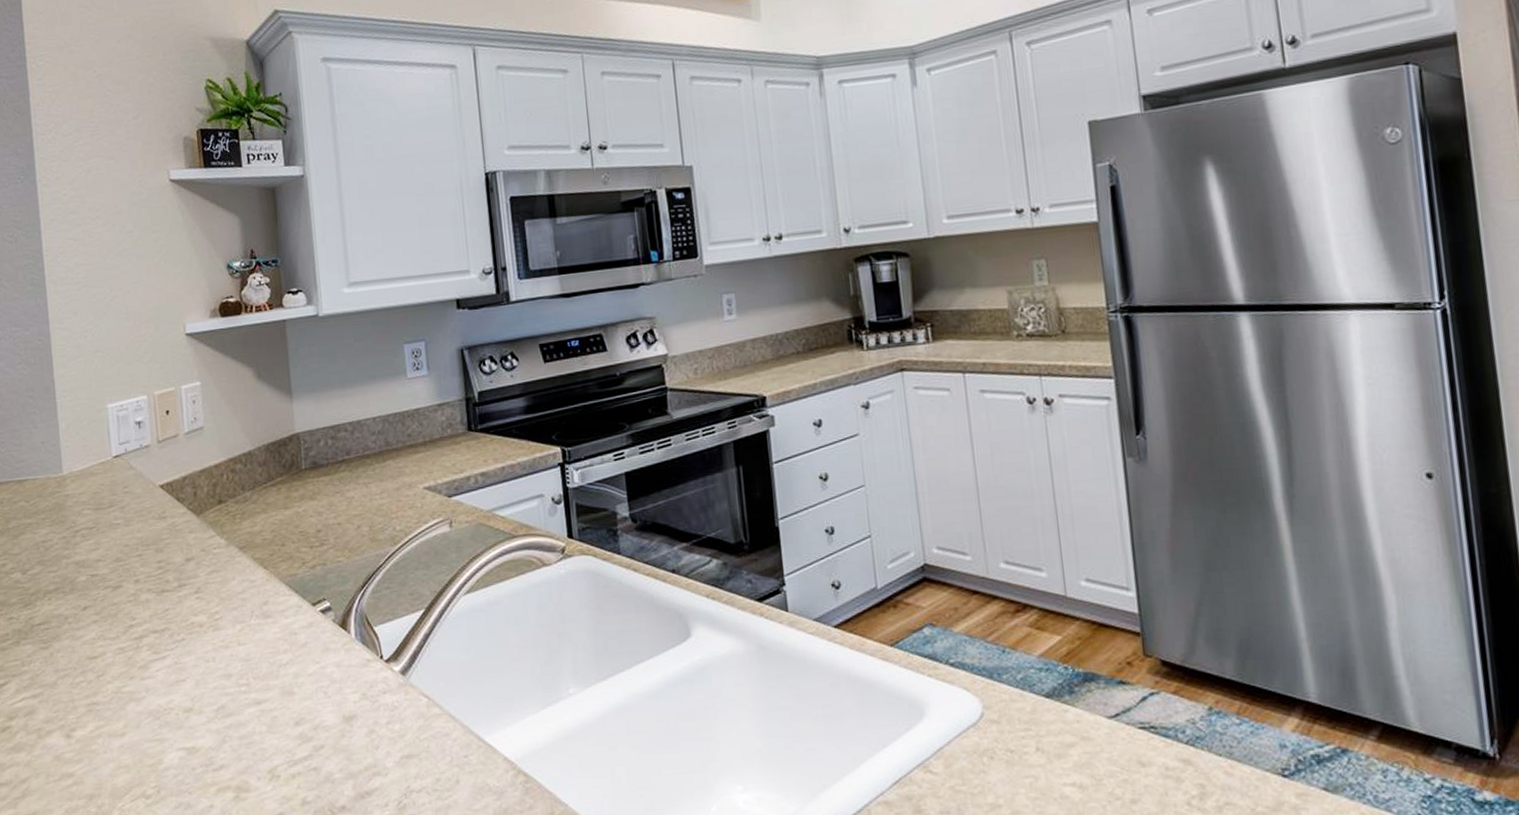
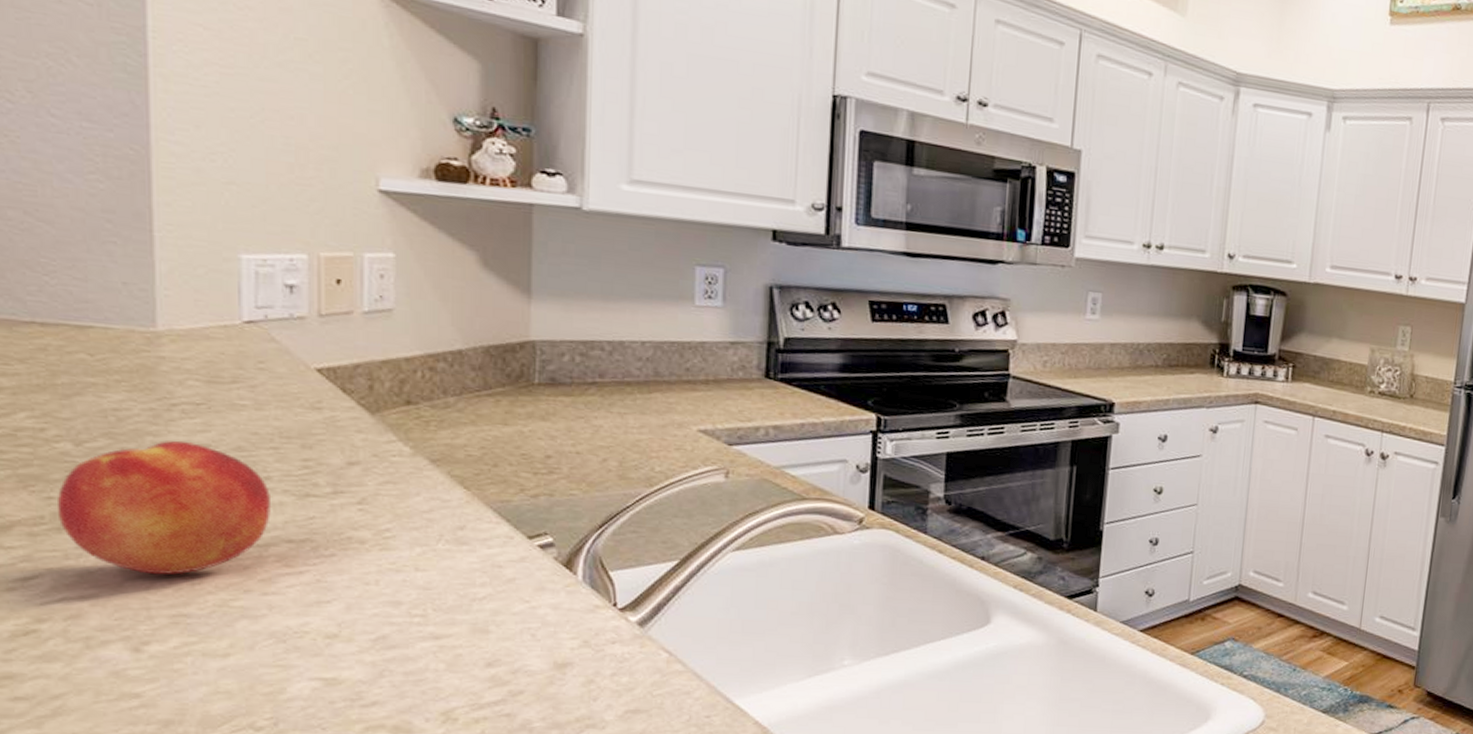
peach: none [15,560,142,672] -> present [56,441,272,575]

